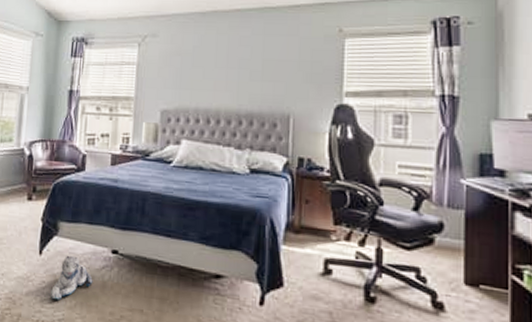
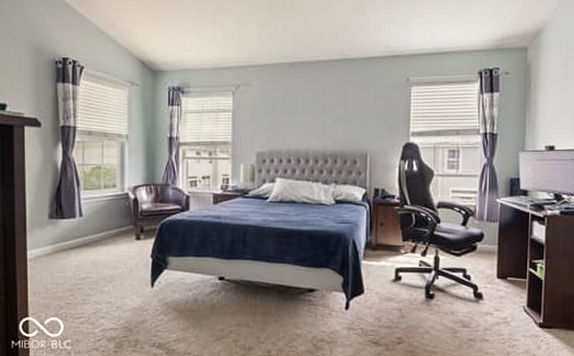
plush toy: present [51,255,93,301] -> none [165,285,203,324]

